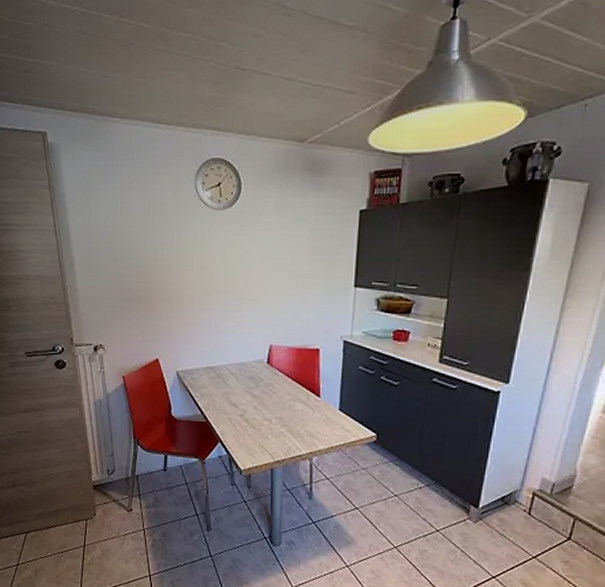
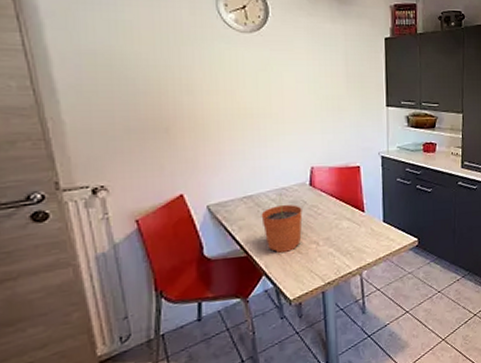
plant pot: none [221,367,258,424] -> present [261,193,303,253]

